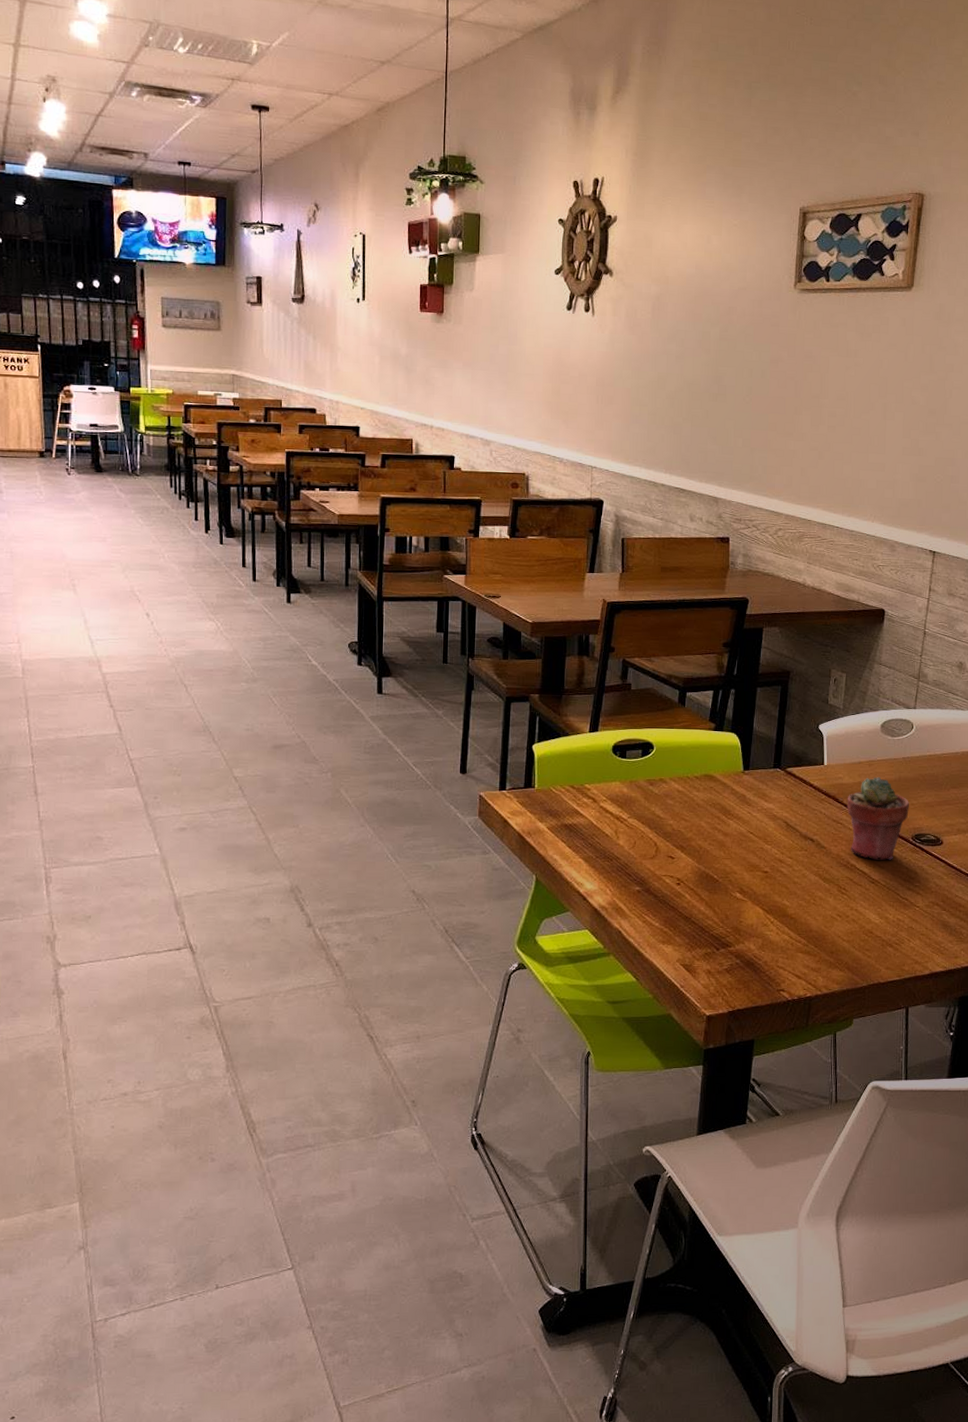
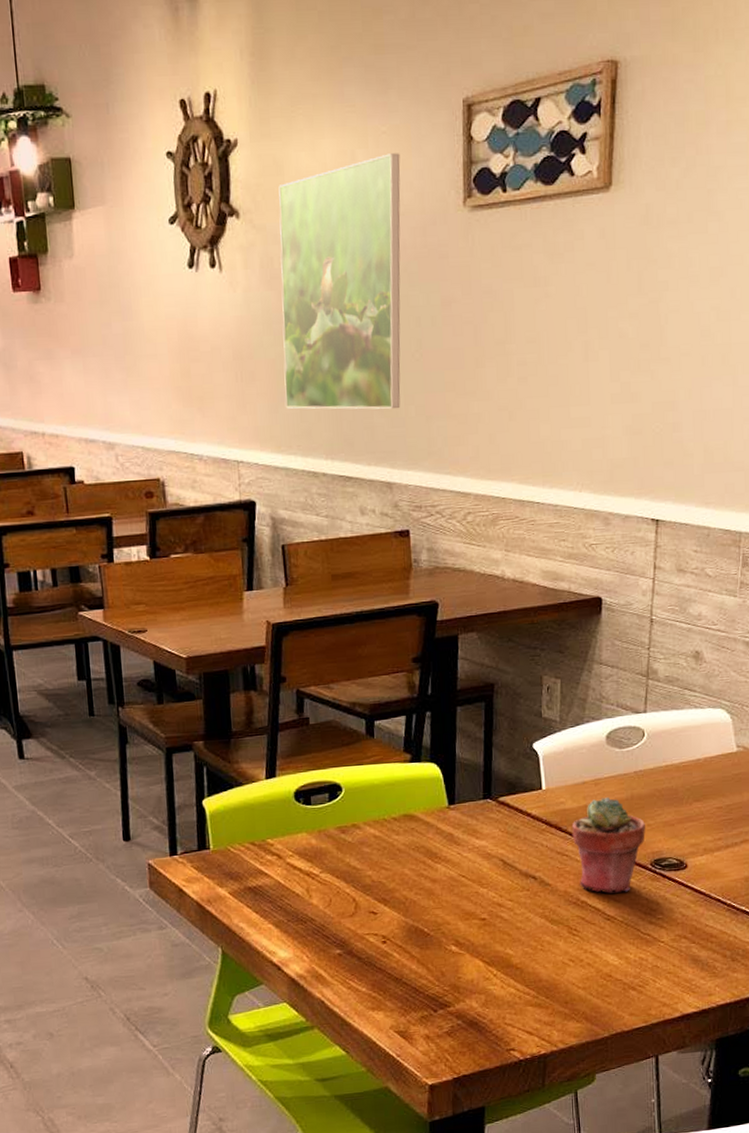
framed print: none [635,241,746,440] -> present [278,153,401,410]

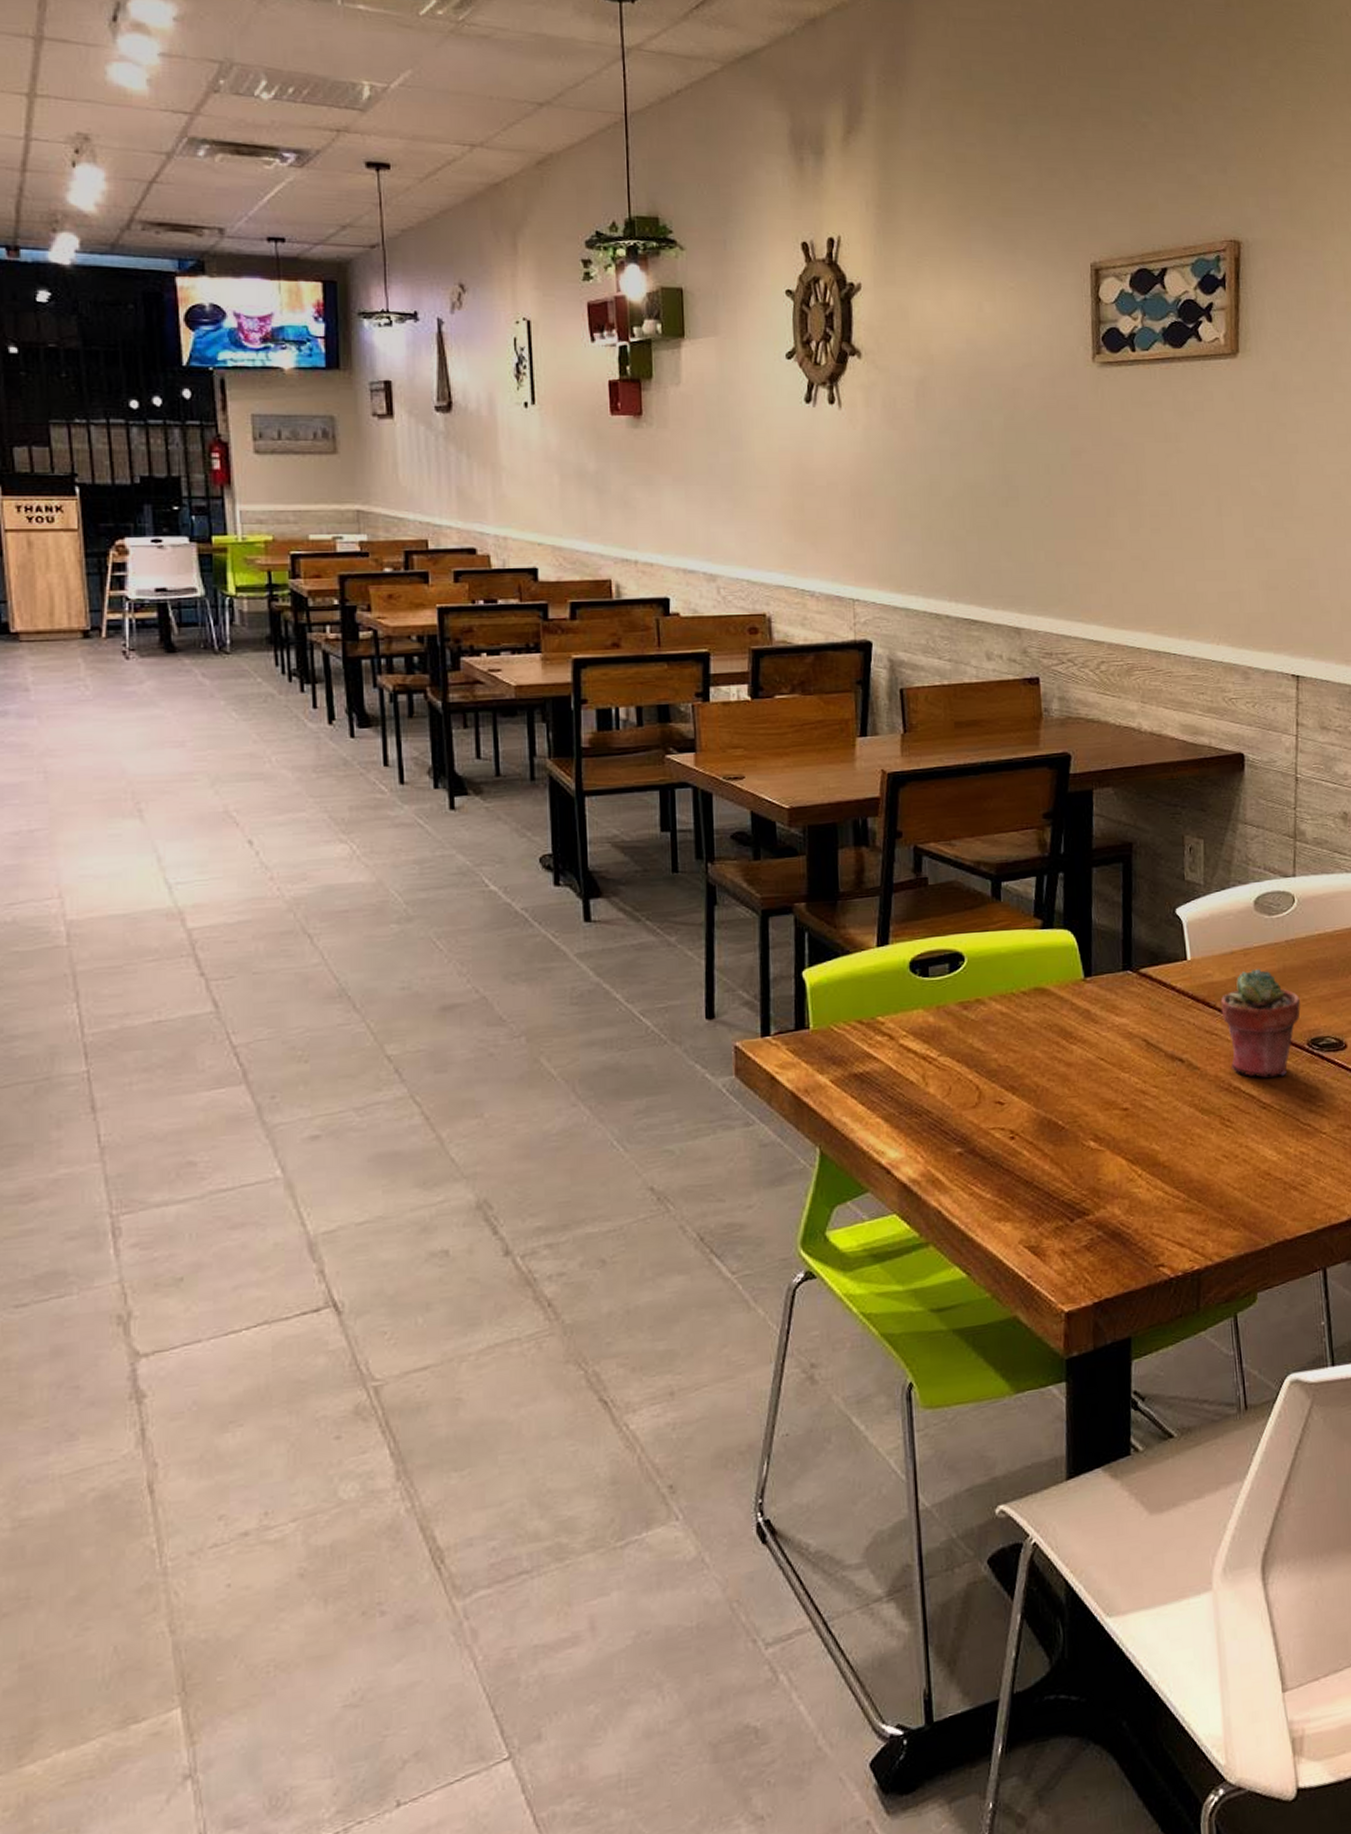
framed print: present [278,153,401,410] -> none [903,308,1029,554]

